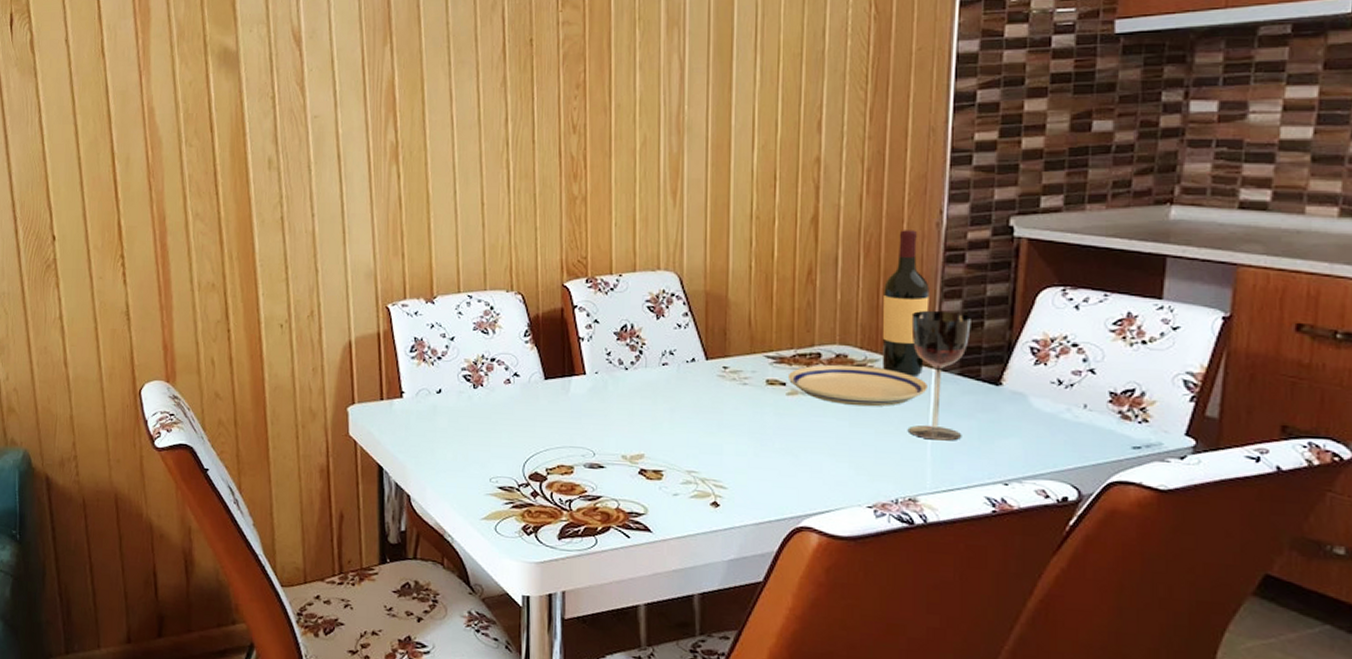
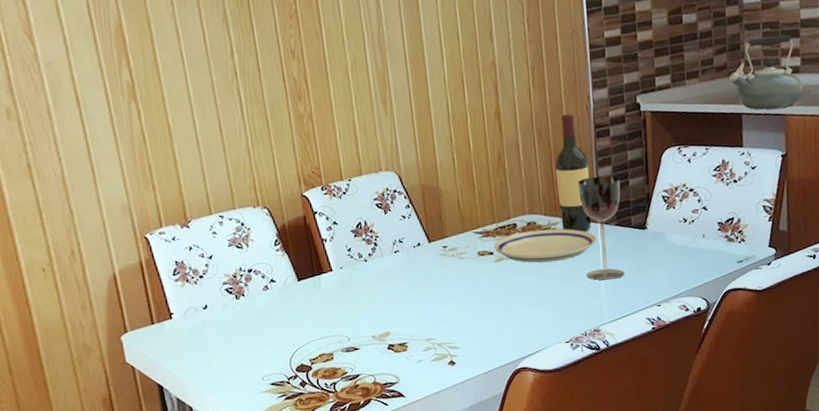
kettle: none [1152,158,1272,254] -> present [728,35,804,110]

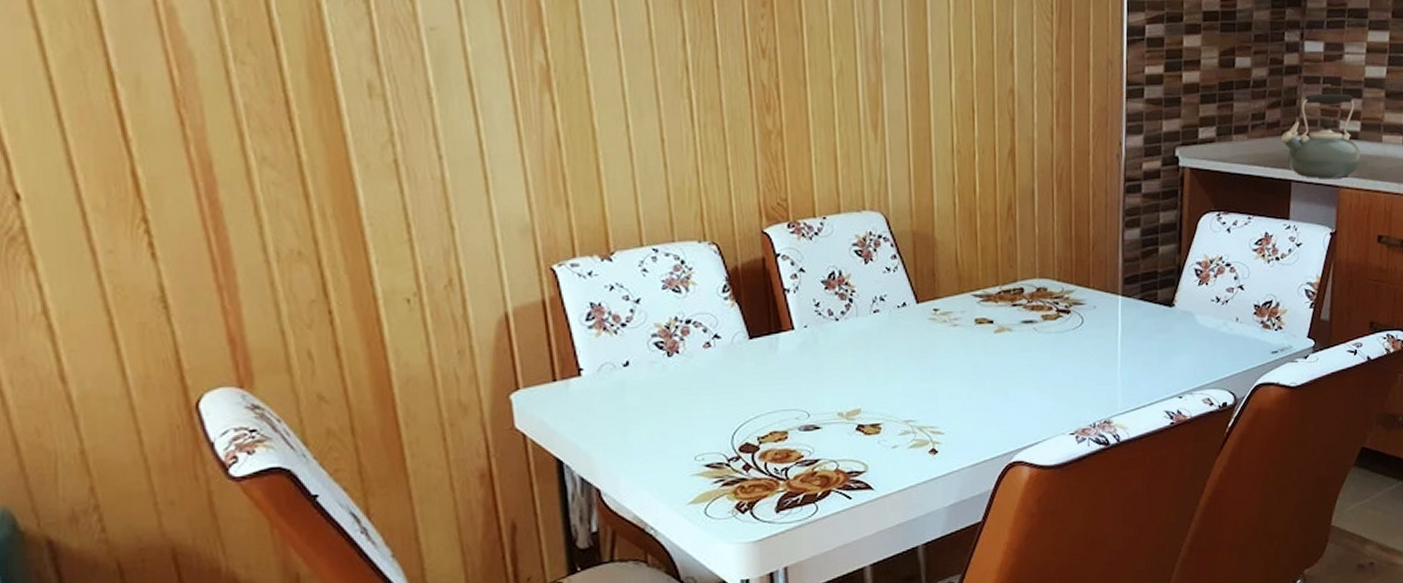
plate: present [493,228,596,263] -> none [994,297,1115,338]
wine bottle: present [555,114,592,232] -> none [1074,162,1114,304]
wineglass: present [578,176,625,280] -> none [1099,239,1148,363]

